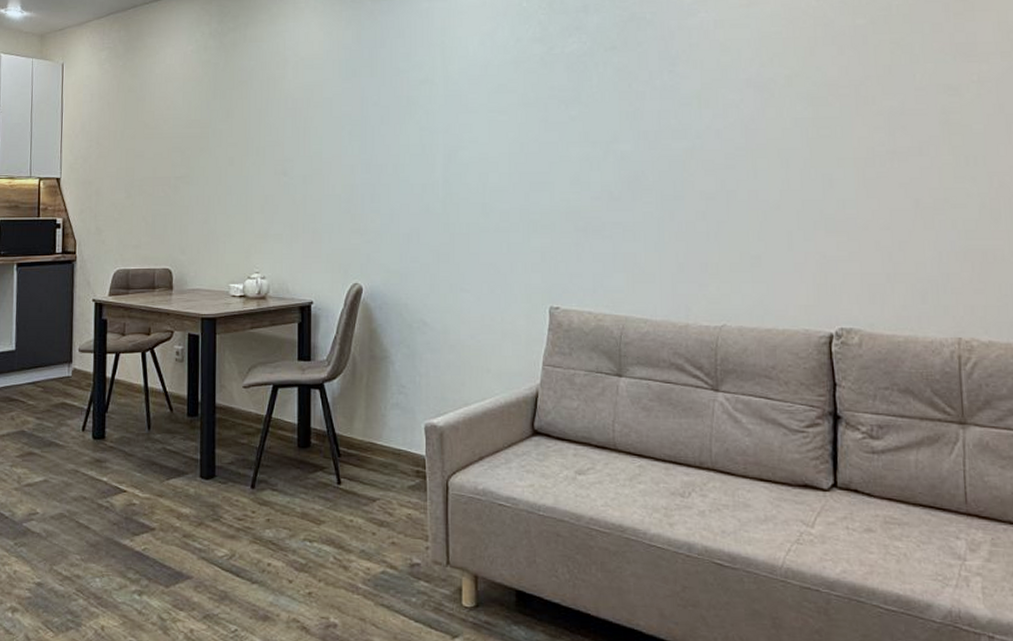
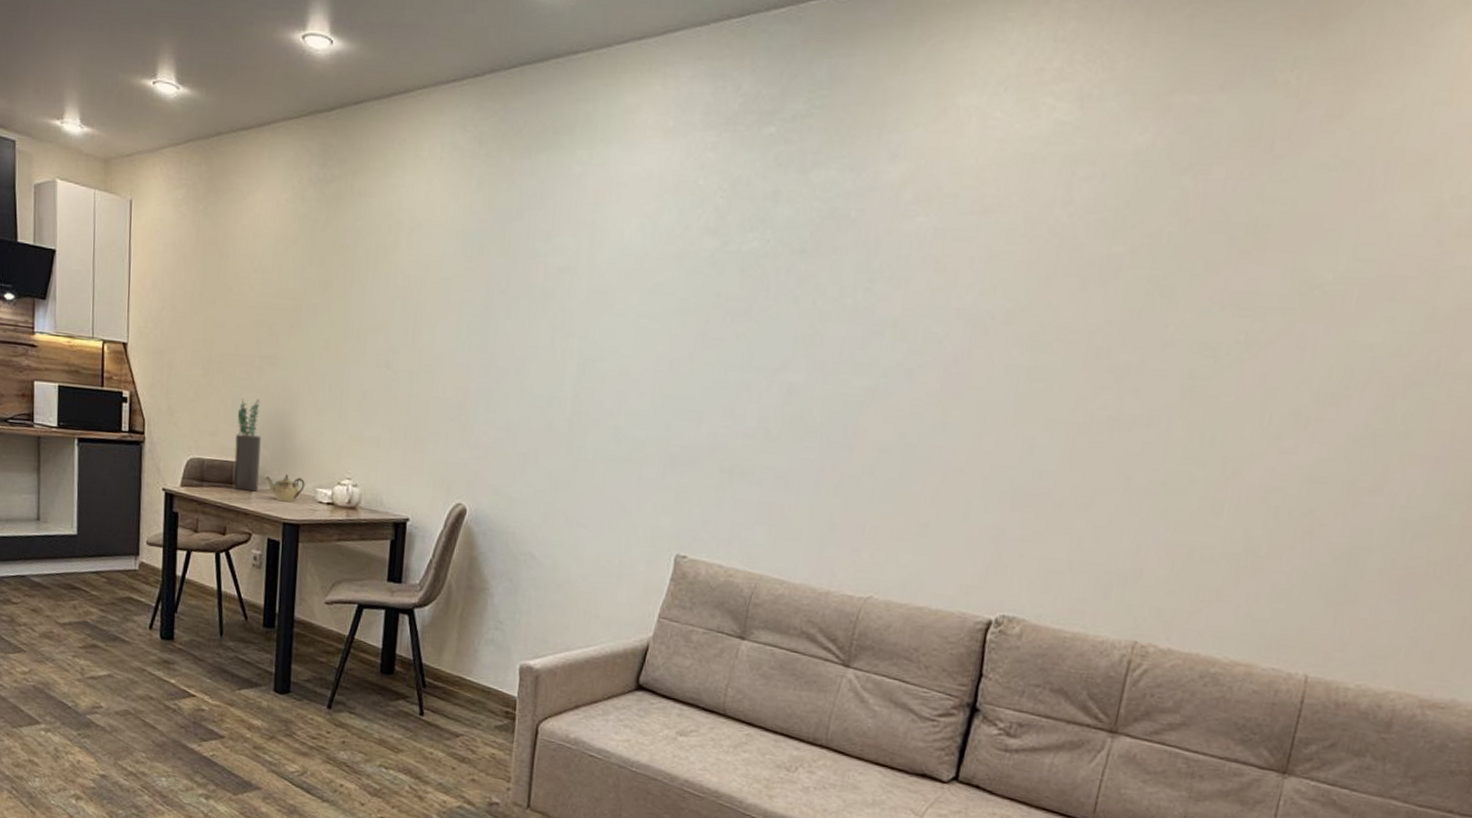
vase: none [155,213,179,294] -> present [233,399,261,492]
teapot: none [182,275,219,299] -> present [264,474,305,503]

